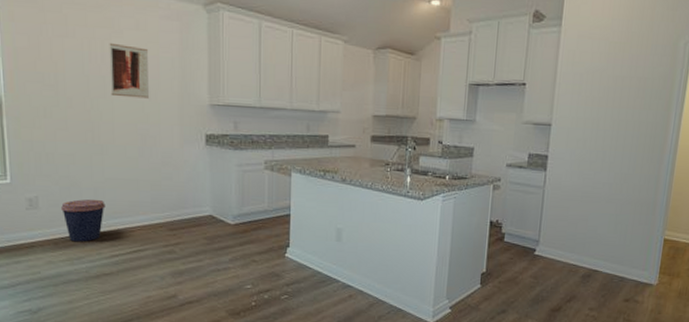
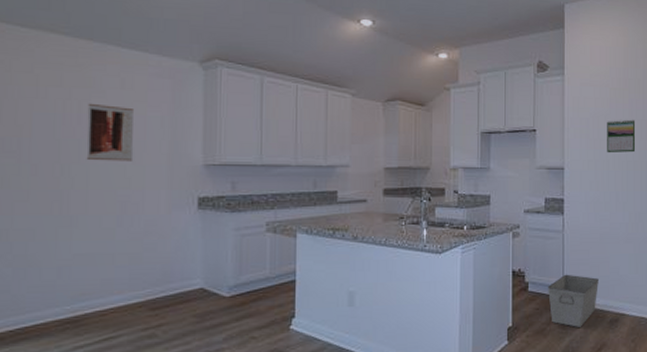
coffee cup: present [61,199,106,242] -> none [13,280,71,335]
storage bin: none [523,228,575,279] -> present [548,274,599,327]
calendar: none [598,76,634,112] -> present [607,119,636,153]

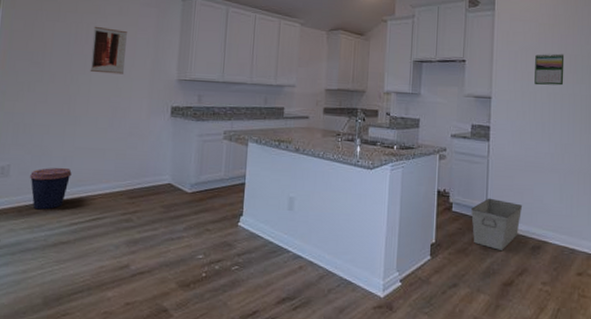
coffee cup: none [13,280,71,335] -> present [30,167,72,210]

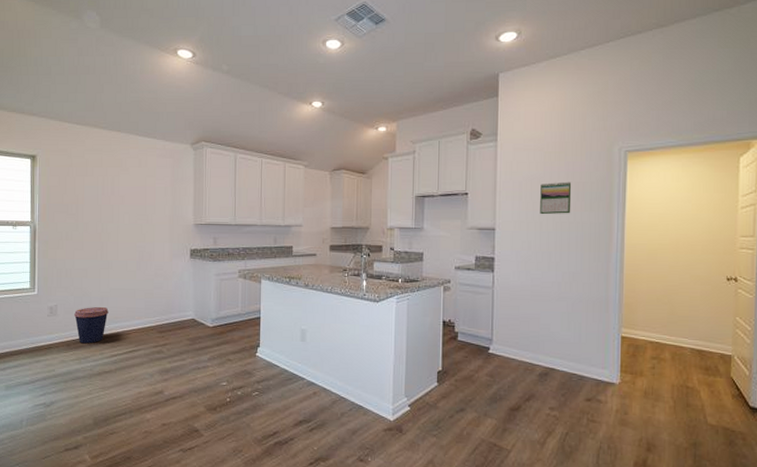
wall art: present [90,26,127,75] -> none [117,178,147,222]
storage bin: present [471,198,522,250] -> none [477,327,528,377]

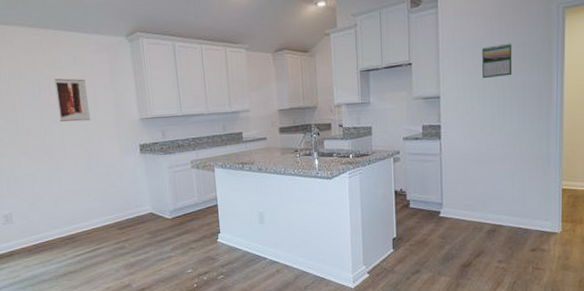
coffee cup: present [74,306,109,344] -> none [30,209,65,248]
wall art: none [117,178,147,222] -> present [54,78,91,122]

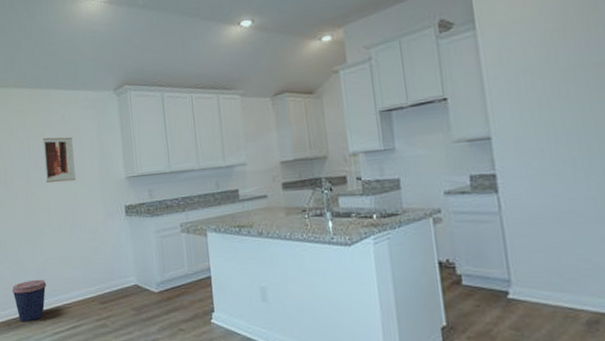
coffee cup: none [30,209,65,248] -> present [12,279,47,322]
calendar: present [482,43,513,79] -> none [544,64,595,112]

